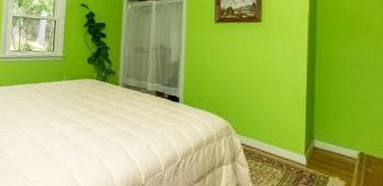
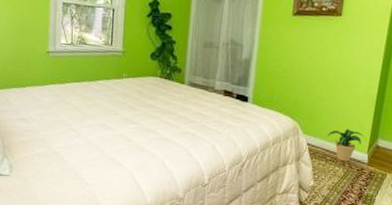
potted plant: none [261,129,302,164] -> present [327,129,367,162]

